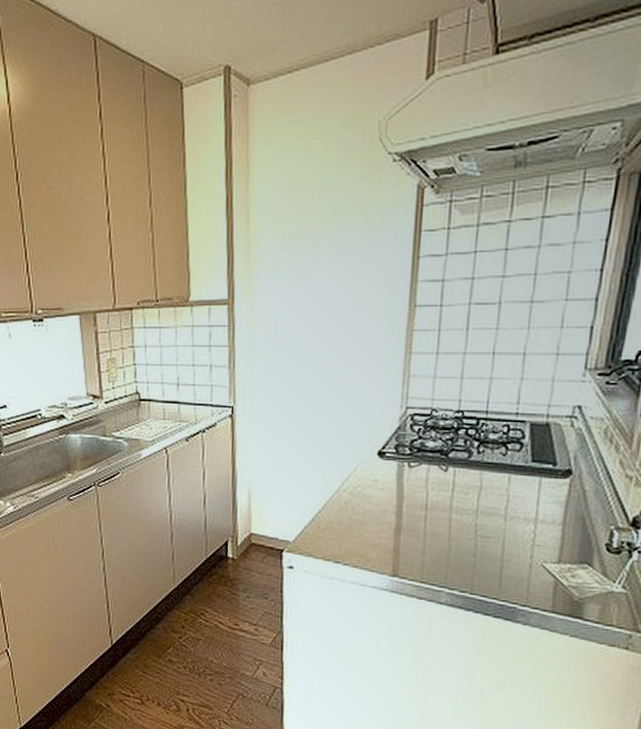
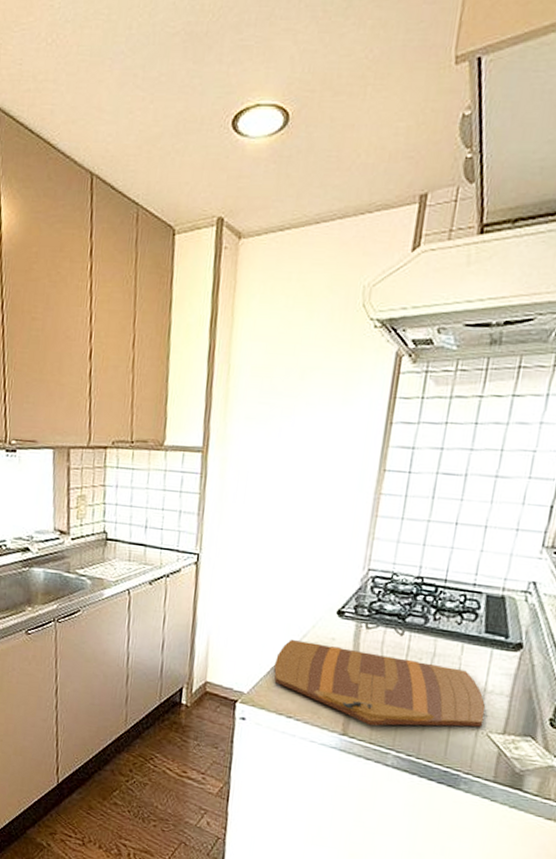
cutting board: none [318,484,538,565] -> present [274,639,486,727]

